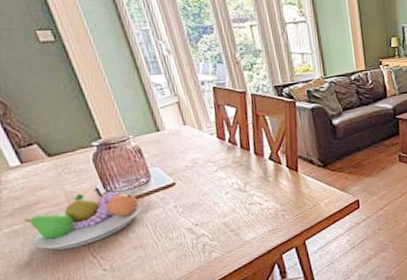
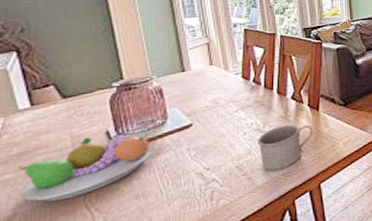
mug: none [240,185,294,228] -> present [257,124,313,171]

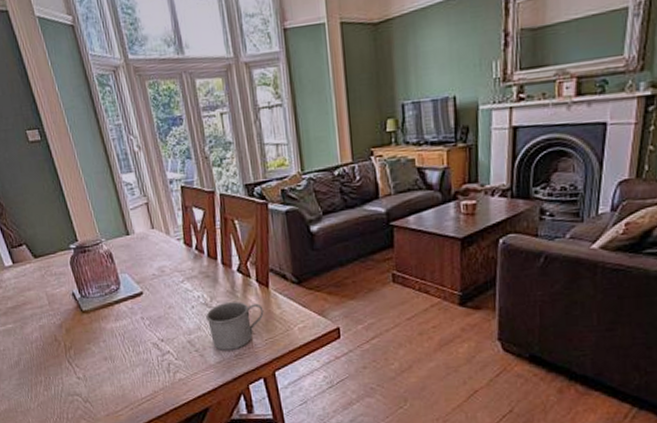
fruit bowl: present [18,134,153,202] -> none [14,296,113,353]

